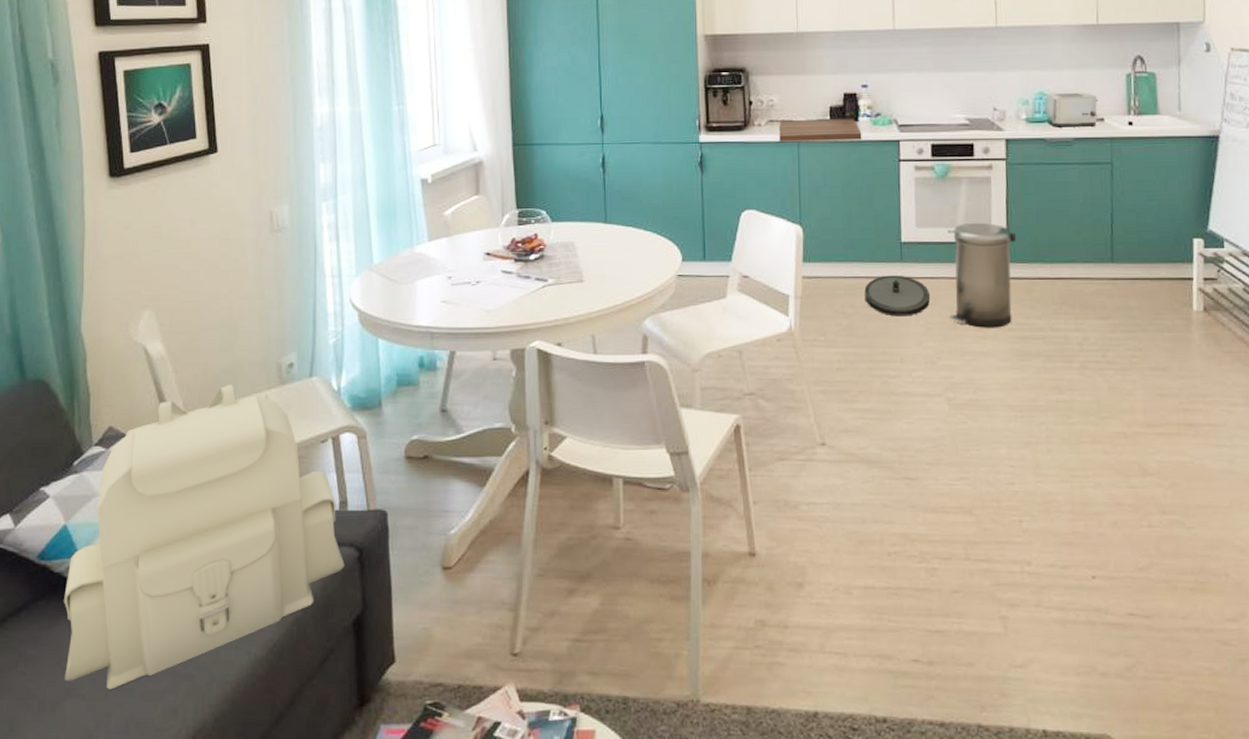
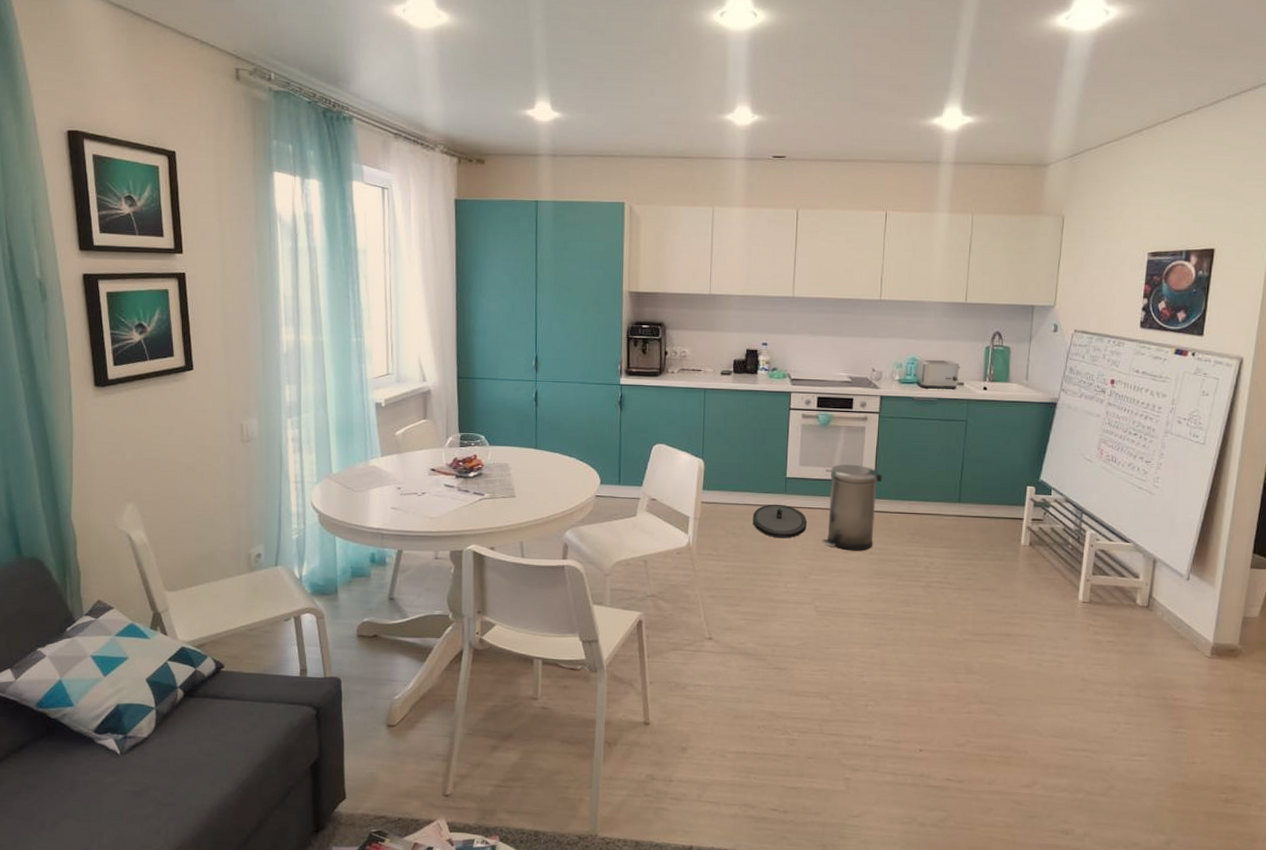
backpack: present [64,385,345,690] -> none [60,569,304,814]
cutting board: present [779,118,862,142] -> none [688,369,760,390]

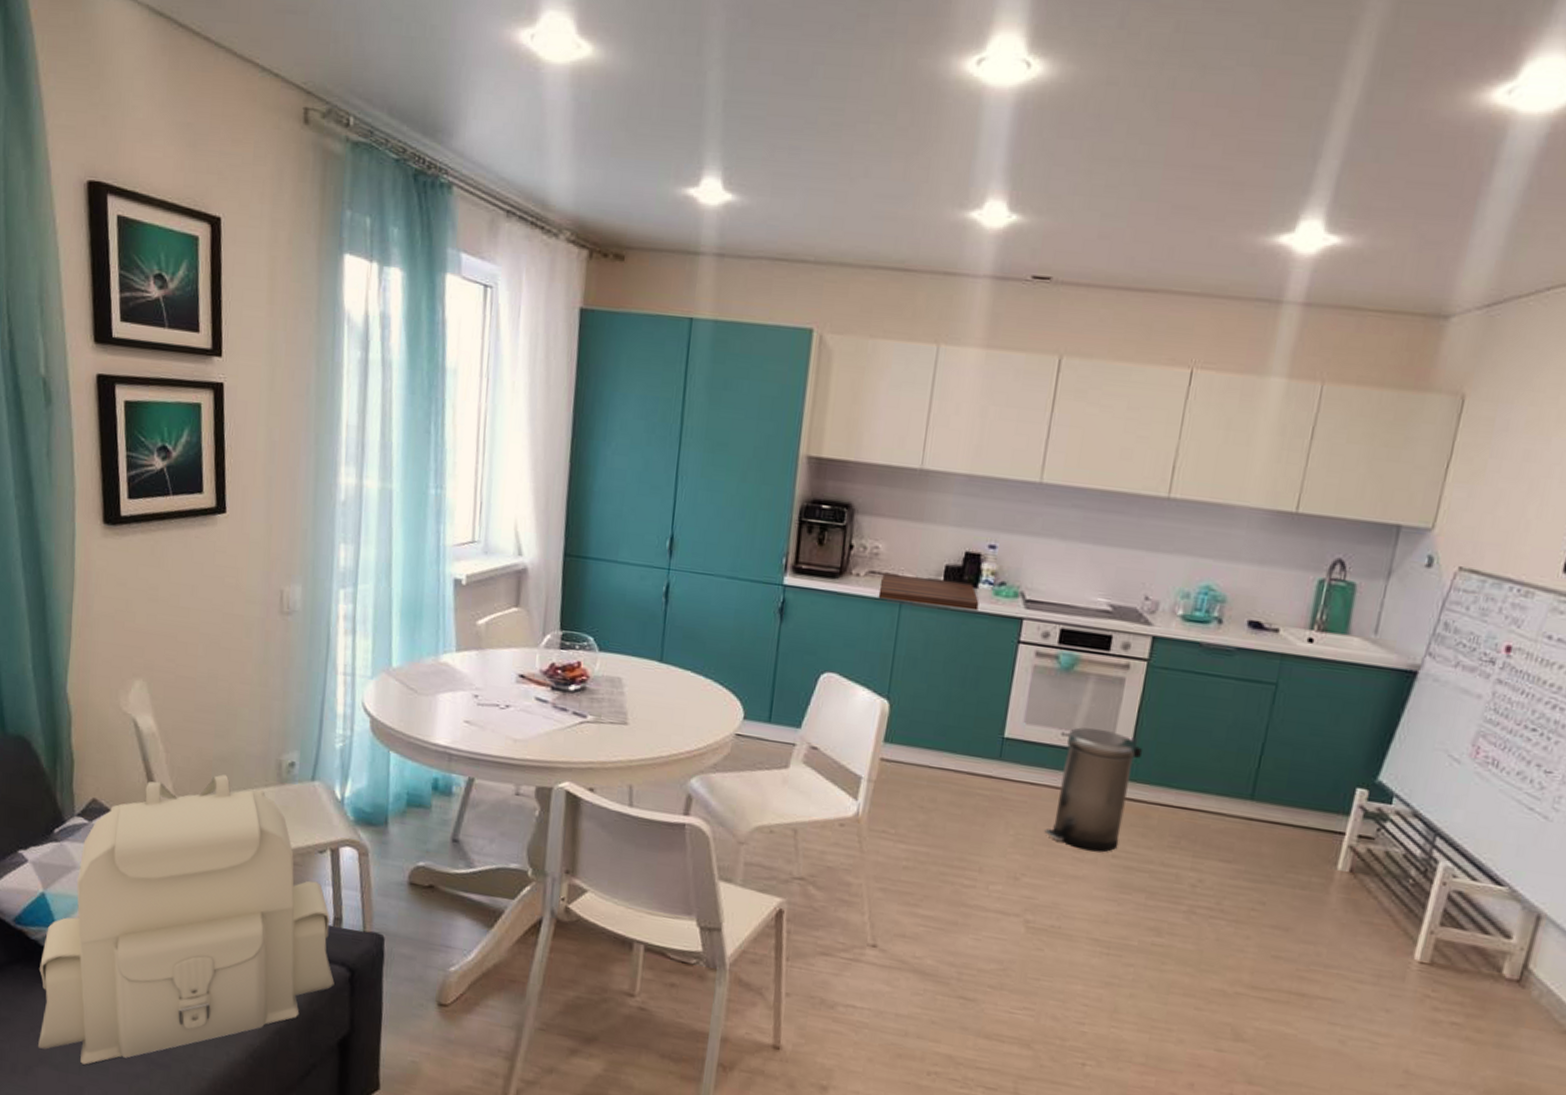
backpack: none [60,569,304,814] -> present [38,774,335,1065]
cutting board: none [688,369,760,390] -> present [878,573,979,611]
robot vacuum: present [752,504,808,539] -> none [949,772,1027,823]
toaster: present [915,359,960,389] -> none [1207,588,1277,638]

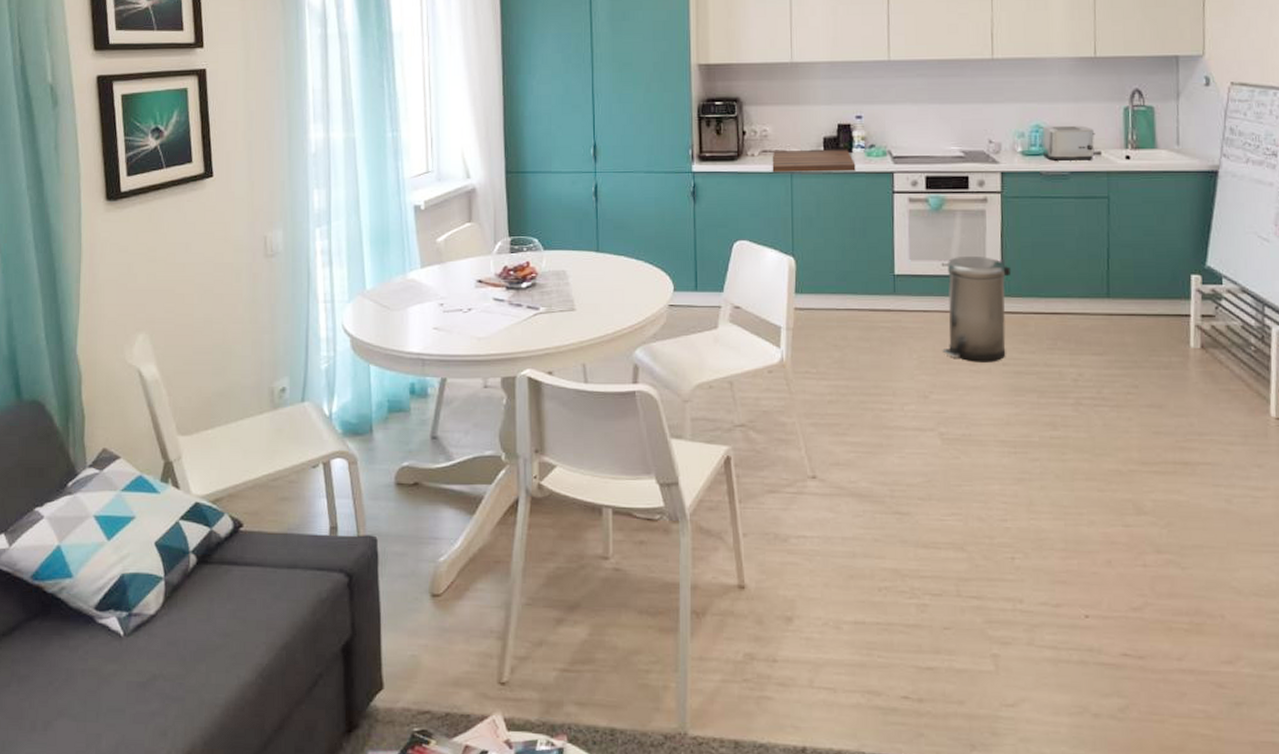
backpack: present [38,774,335,1065] -> none [57,408,334,711]
toaster: none [1207,588,1277,638] -> present [1042,125,1095,161]

